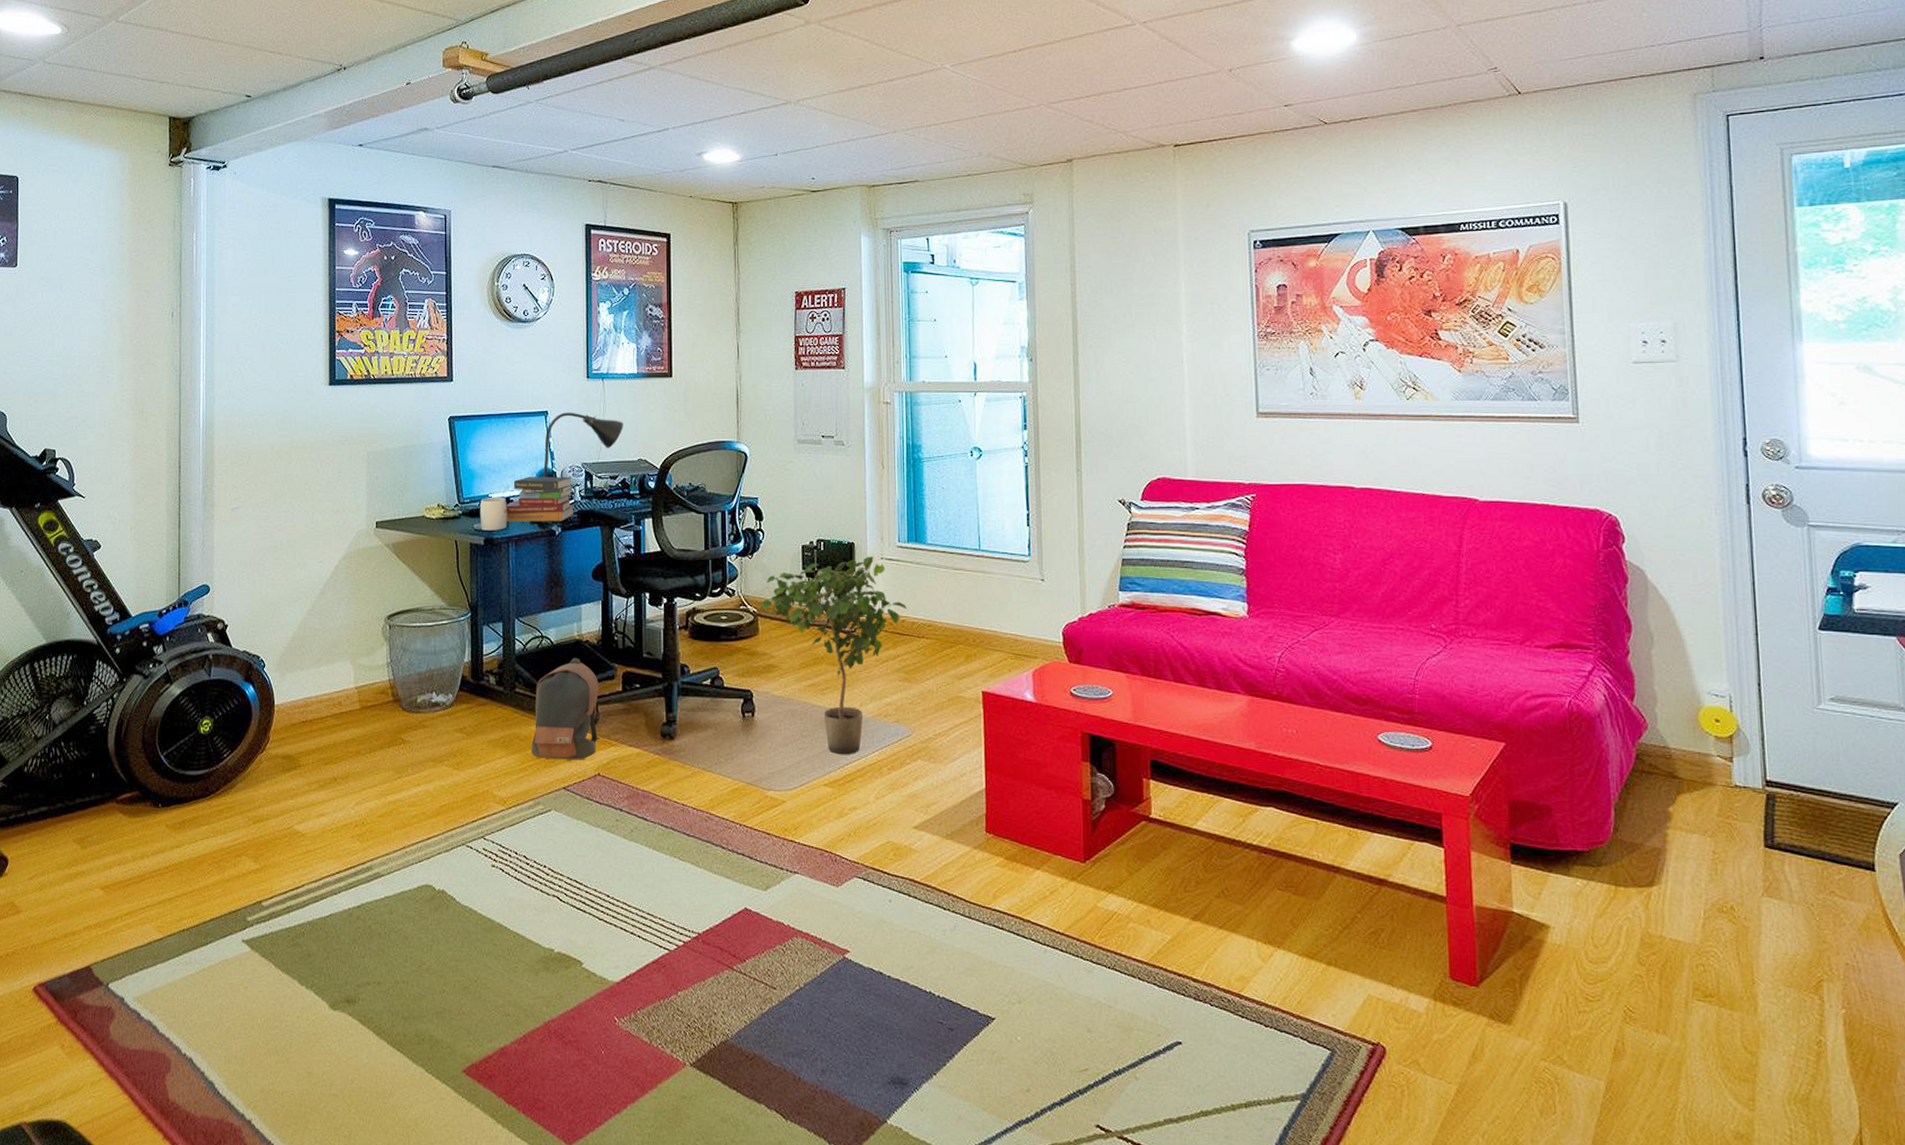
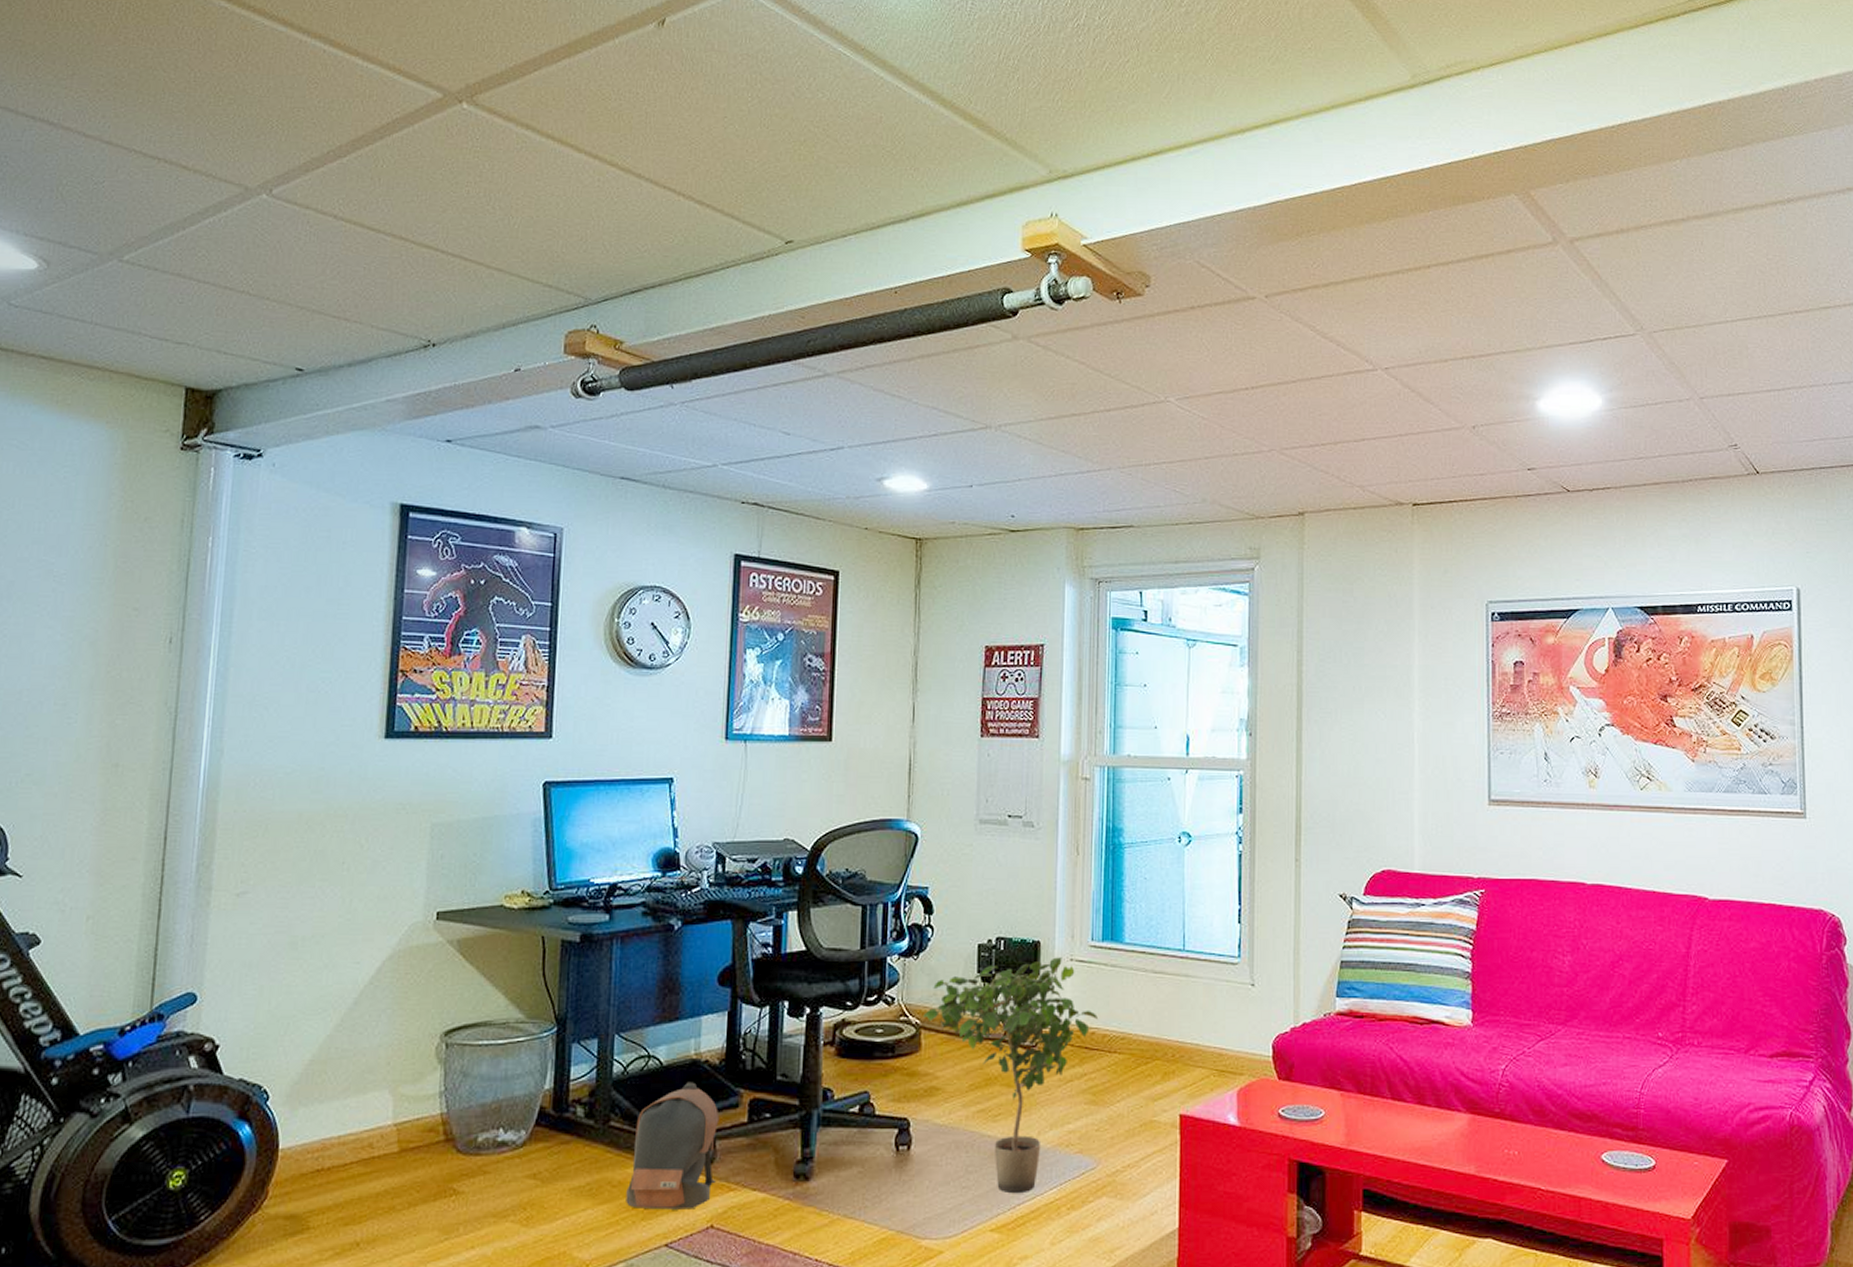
mug: present [479,496,507,531] -> none [576,882,614,924]
books: present [506,476,574,522] -> none [611,858,700,914]
desk lamp: present [543,412,623,478] -> none [663,780,768,860]

